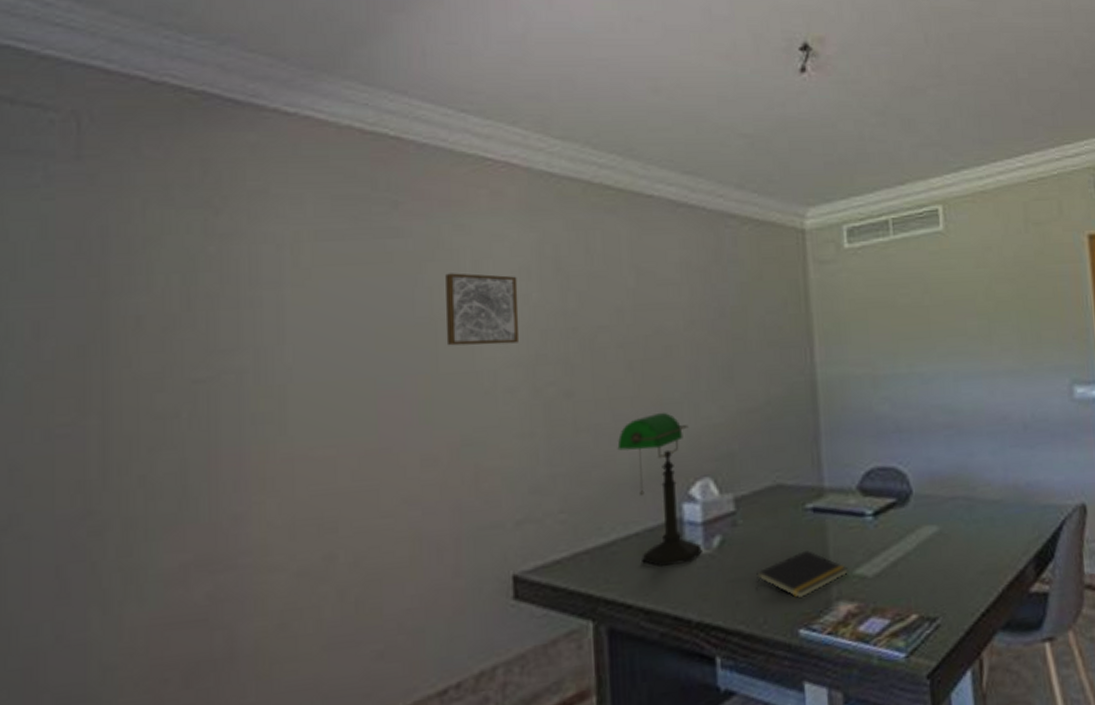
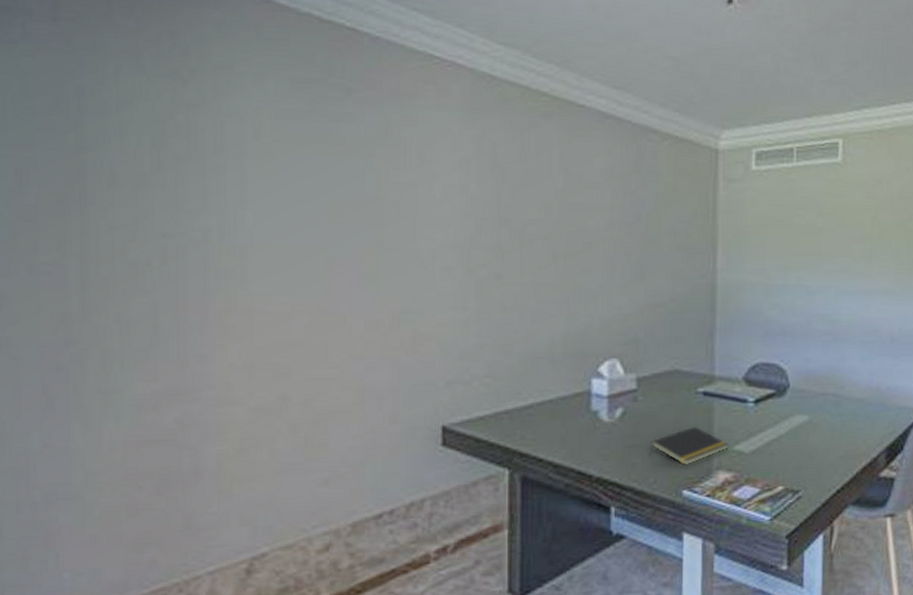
wall art: present [445,273,520,346] -> none [392,159,458,228]
desk lamp: present [617,412,704,568] -> none [538,299,607,430]

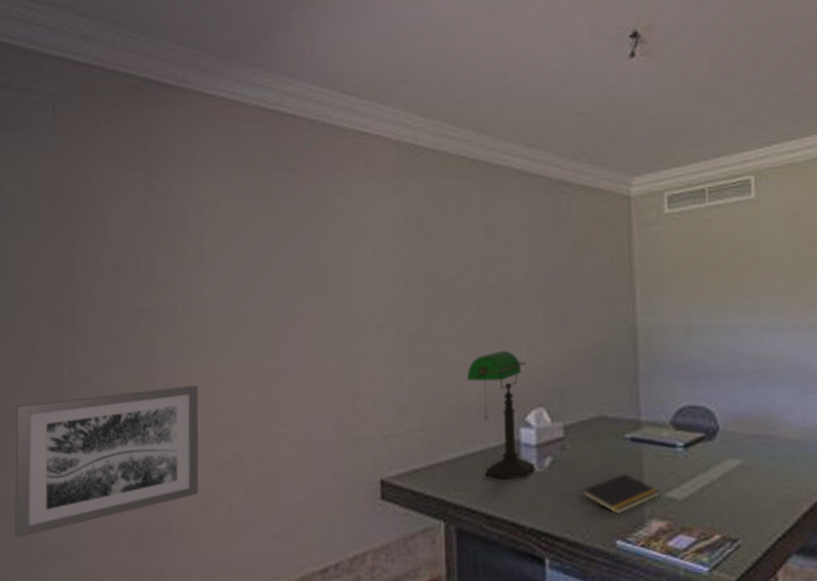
wall art: none [12,320,238,479] -> present [15,386,199,538]
desk lamp: none [538,299,607,430] -> present [467,350,537,481]

